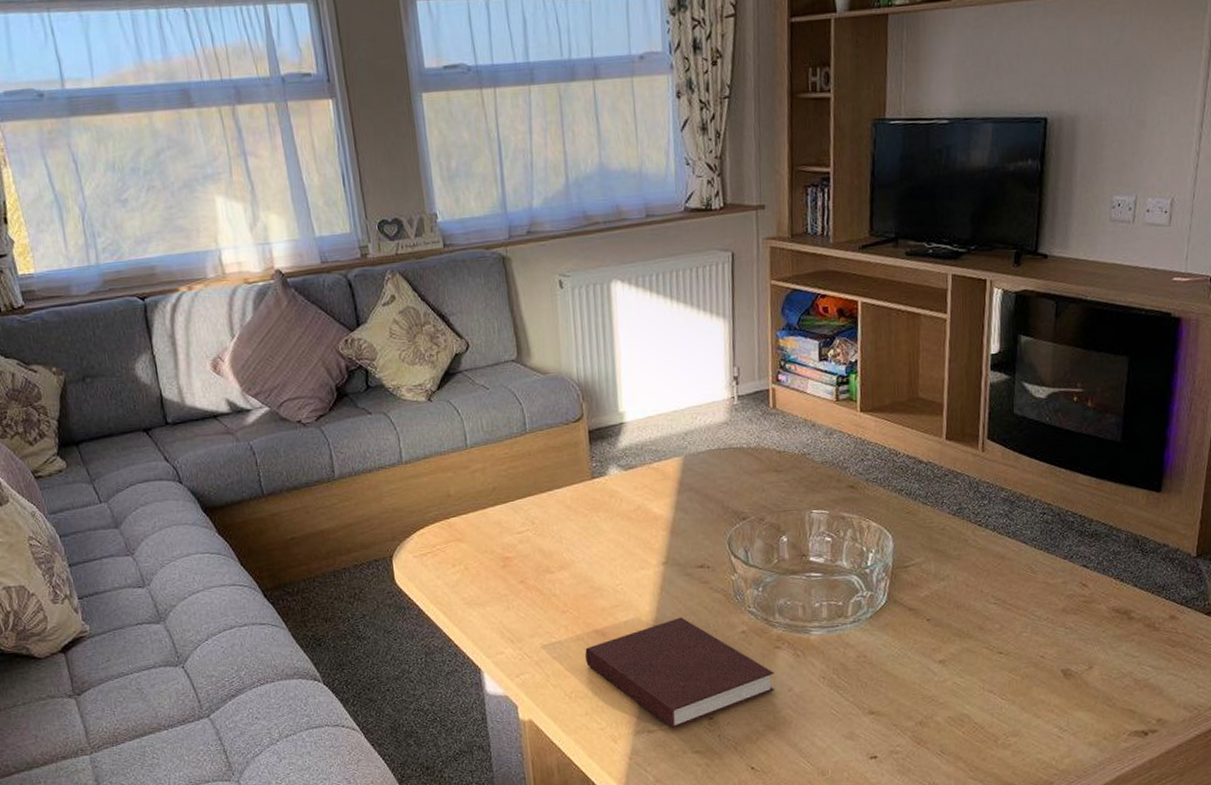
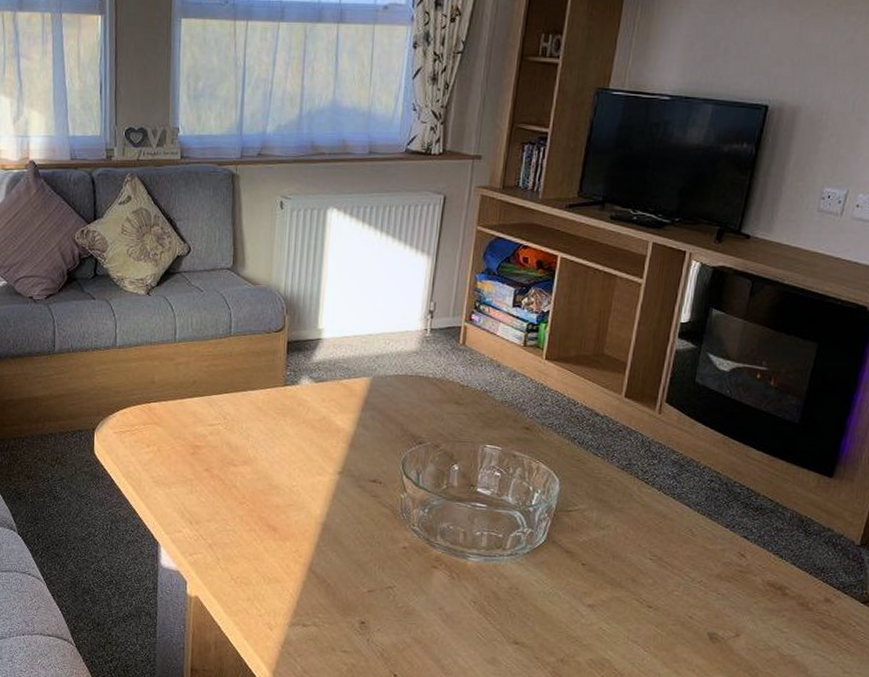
notebook: present [585,617,775,730] -> none [255,524,429,627]

